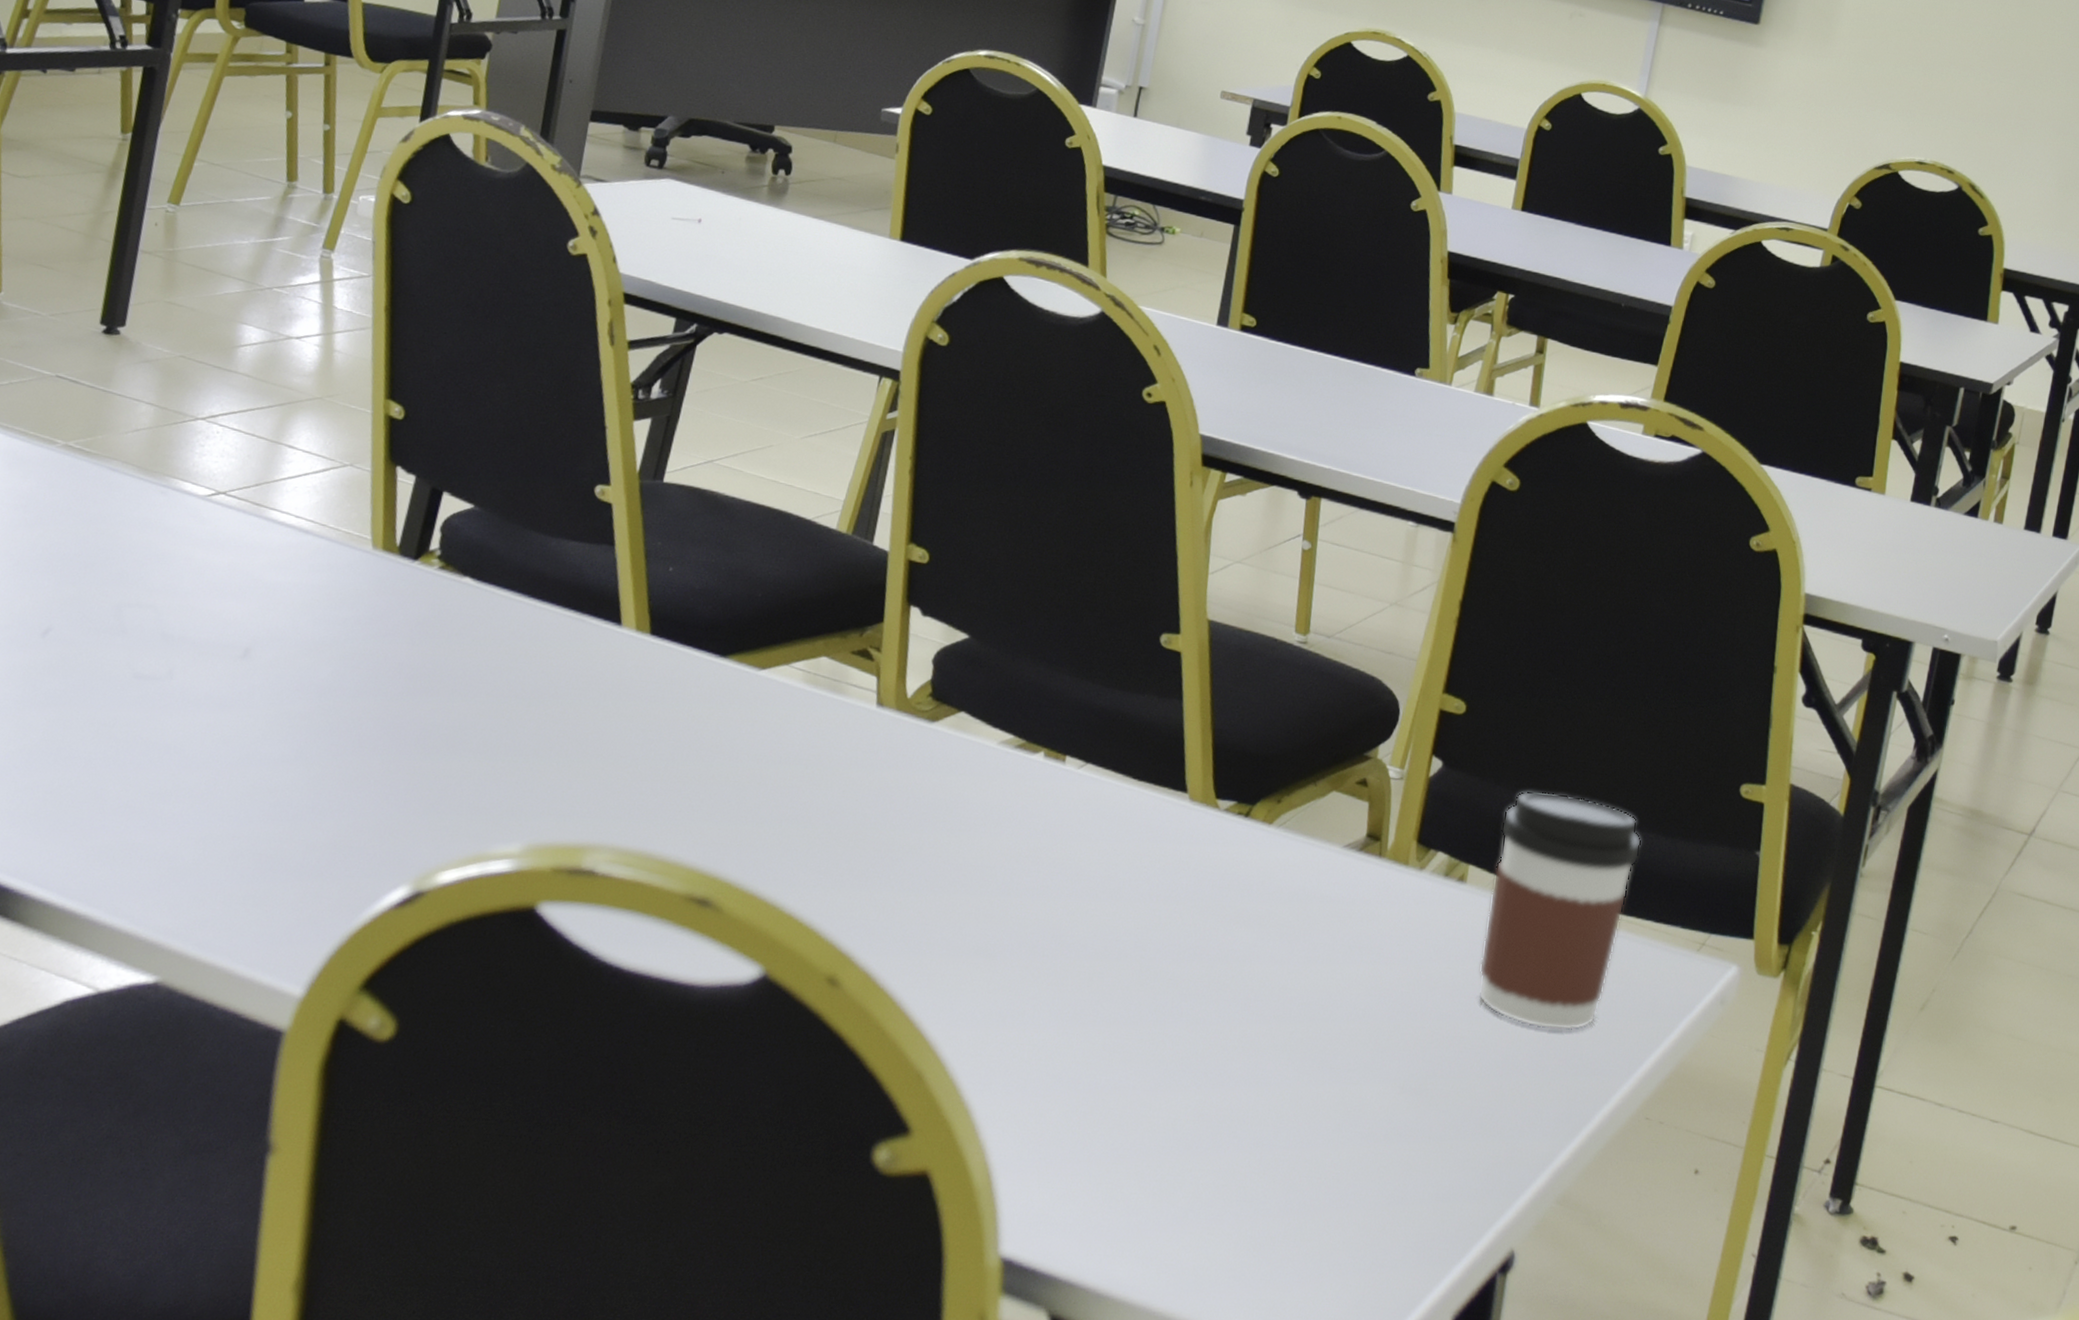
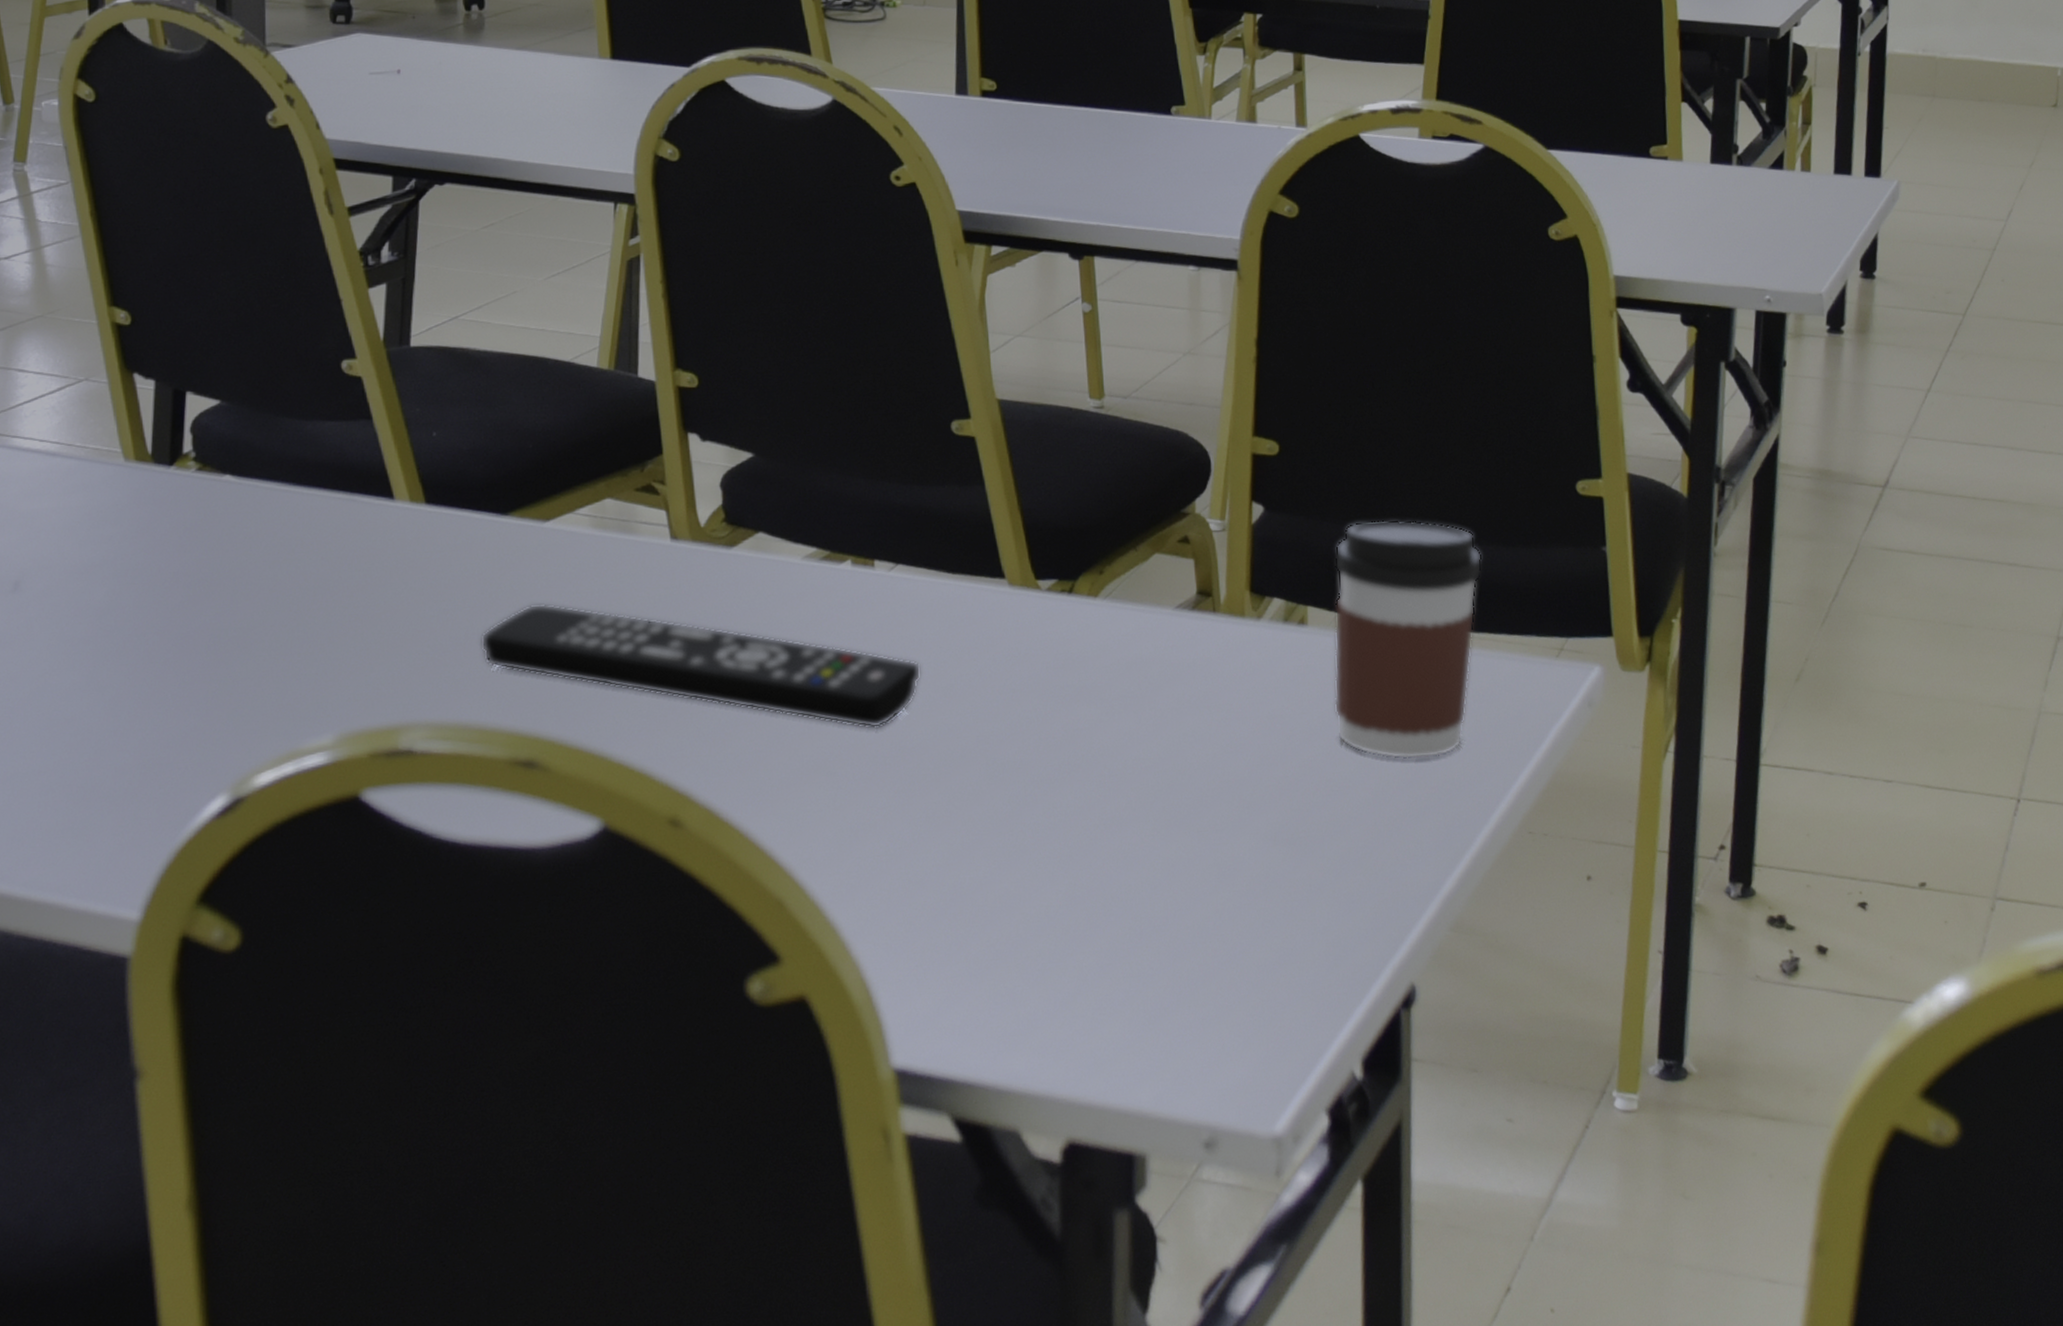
remote control: none [678,747,1093,920] -> present [481,603,921,729]

